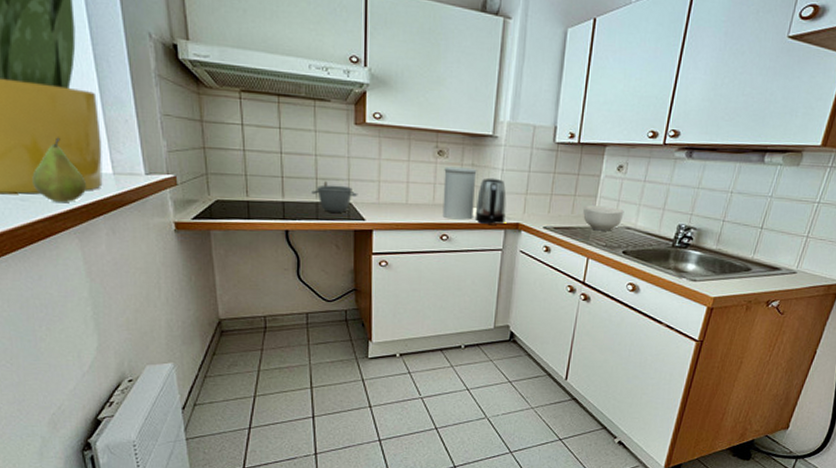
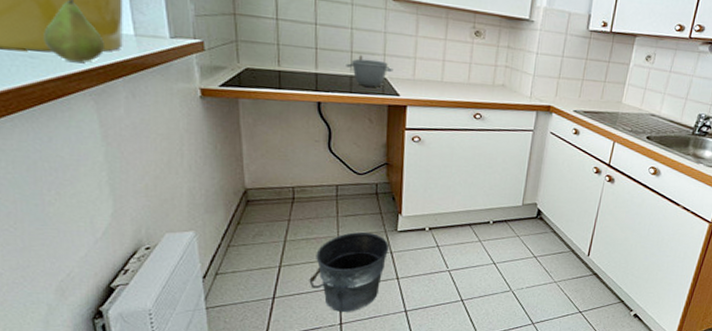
bucket: none [283,360,361,442] -> present [309,232,390,312]
canister: present [442,166,477,220] -> none [476,47,512,101]
kettle: present [475,177,507,225] -> none [508,60,540,106]
bowl: present [582,205,624,231] -> none [611,91,650,117]

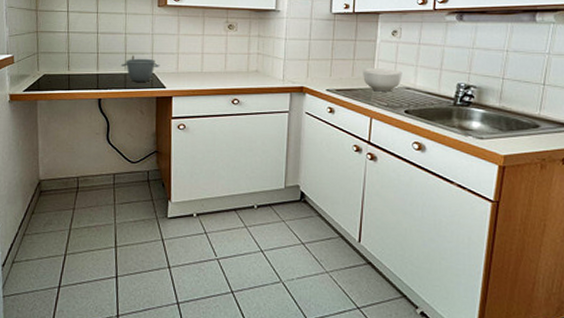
bucket: present [309,232,390,312] -> none [90,219,161,303]
bowl: none [611,91,650,117] -> present [362,68,403,92]

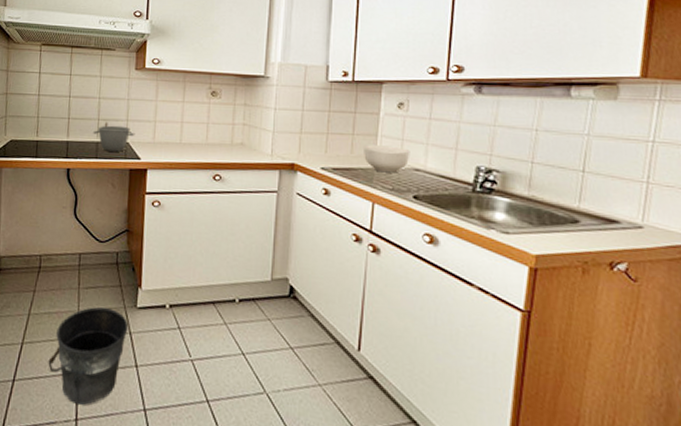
bucket: none [90,219,161,303] -> present [48,307,129,405]

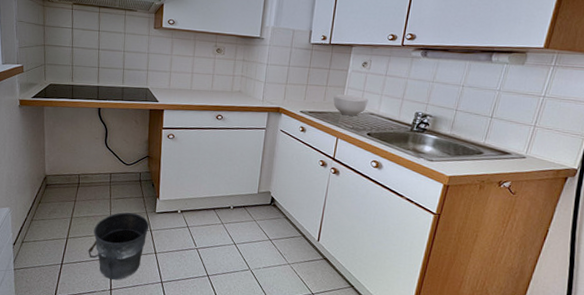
cooking pot: present [93,121,135,152] -> none [119,70,154,96]

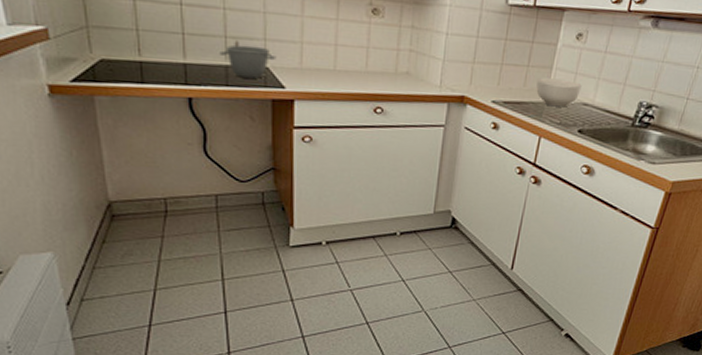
bucket: present [88,212,150,280] -> none [190,249,281,339]
cooking pot: none [119,70,154,96] -> present [219,39,277,79]

